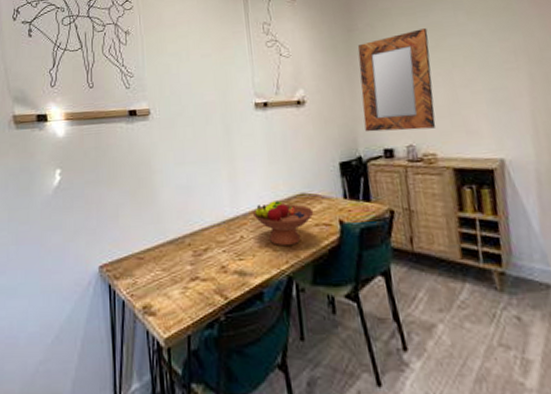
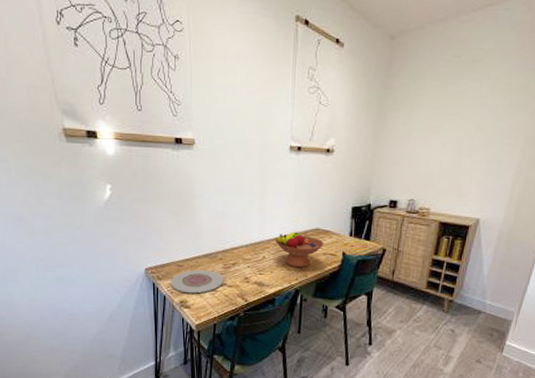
plate: none [130,261,196,295] -> present [170,270,224,294]
home mirror: present [357,28,436,132] -> none [379,96,453,188]

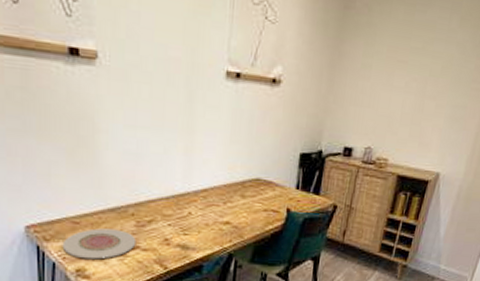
fruit bowl: present [274,232,324,268] -> none [204,182,265,227]

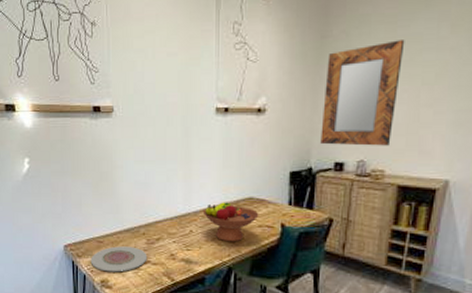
fruit bowl: none [204,182,265,227] -> present [202,202,259,242]
home mirror: none [333,24,421,135] -> present [320,40,405,146]

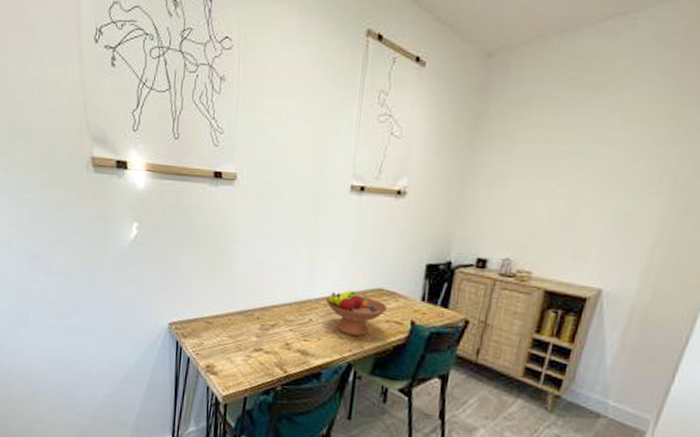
plate: present [90,246,148,272] -> none [196,329,260,358]
home mirror: present [320,40,405,146] -> none [463,127,570,245]

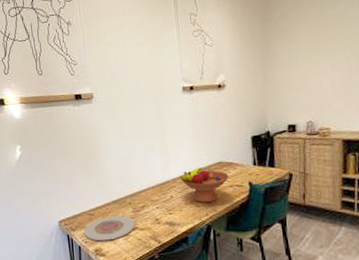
plate: none [196,329,260,358] -> present [84,216,135,241]

